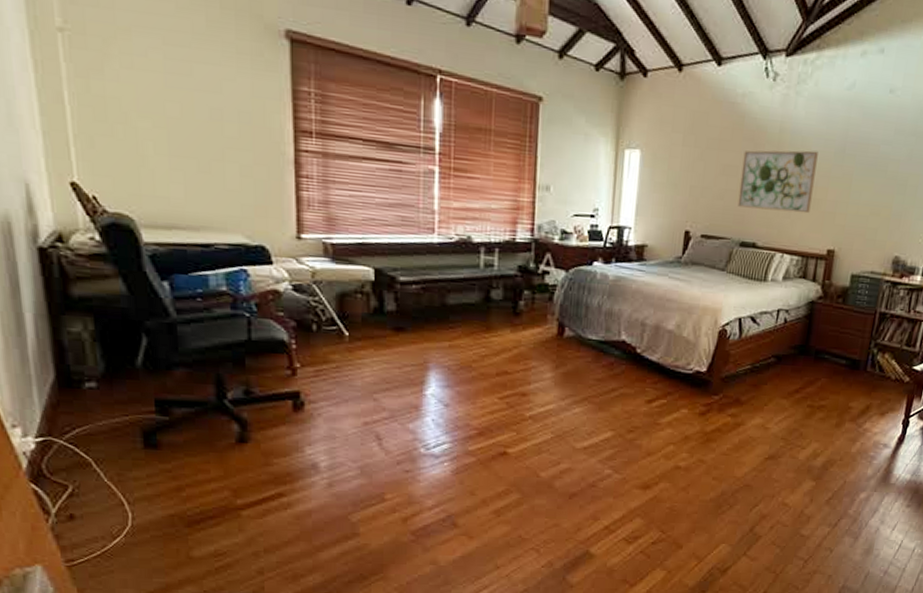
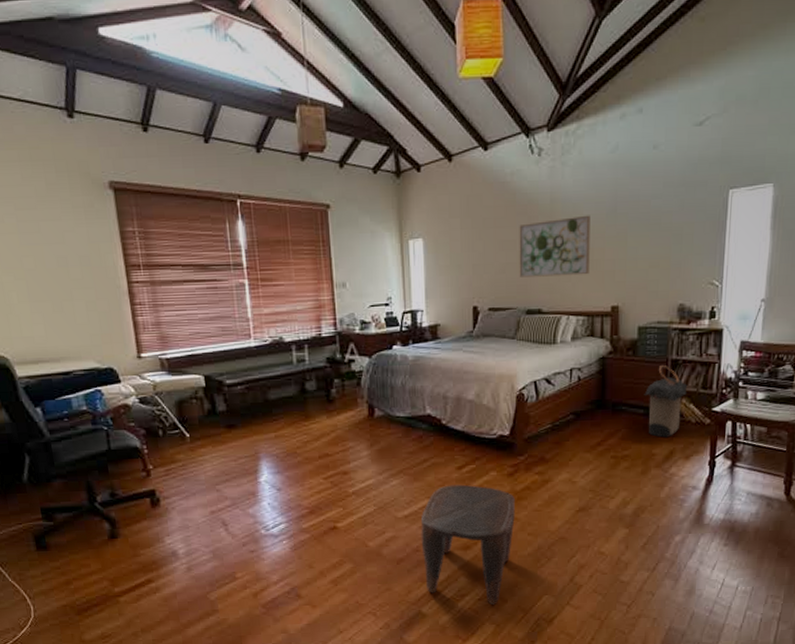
stool: none [598,418,704,550] -> present [420,484,515,605]
laundry hamper: none [848,317,893,392] -> present [644,366,688,438]

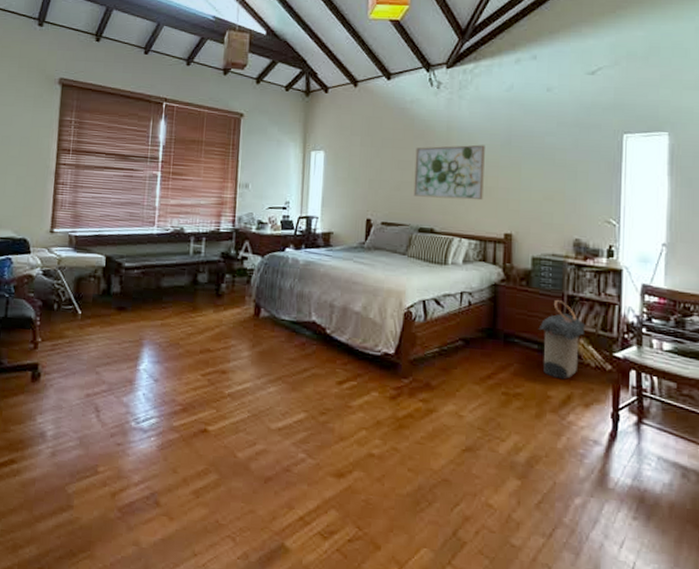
stool: present [420,484,515,605] -> none [292,400,396,550]

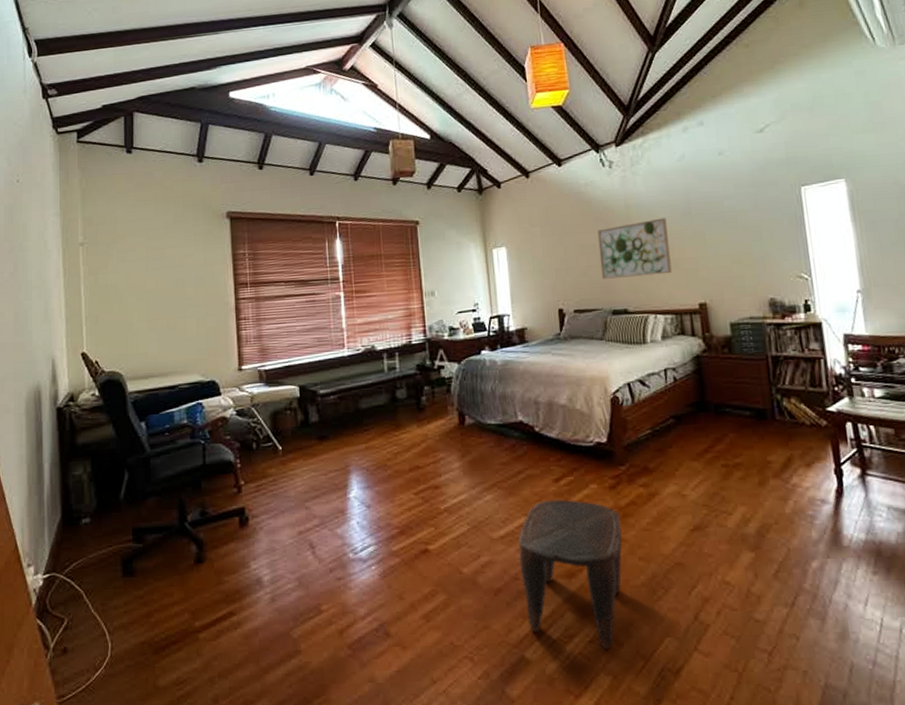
stool: none [292,400,396,550] -> present [518,499,623,649]
laundry hamper: present [538,300,586,380] -> none [747,363,795,443]

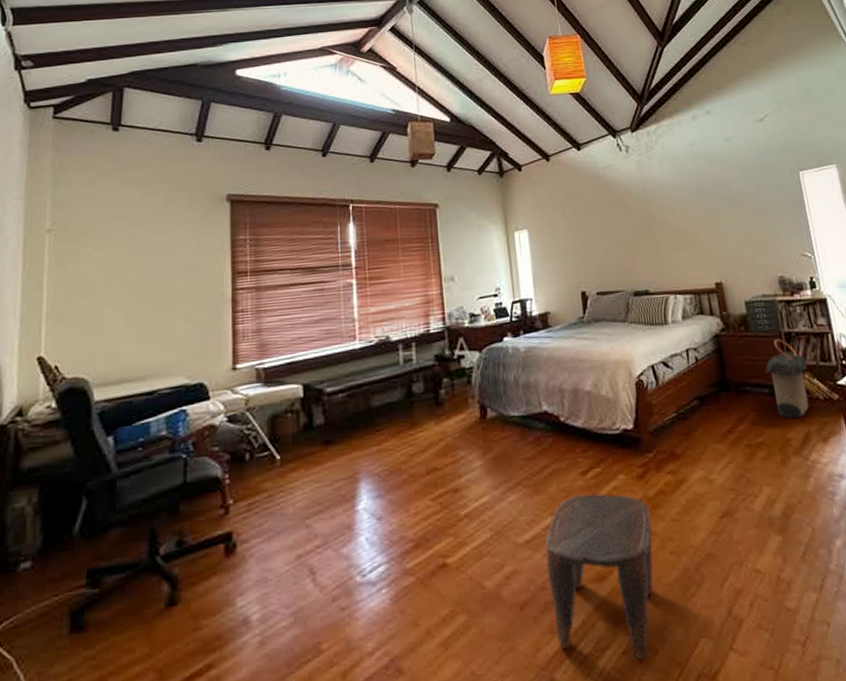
wall art: present [597,217,672,279] -> none [616,200,689,261]
laundry hamper: none [747,363,795,443] -> present [765,339,809,419]

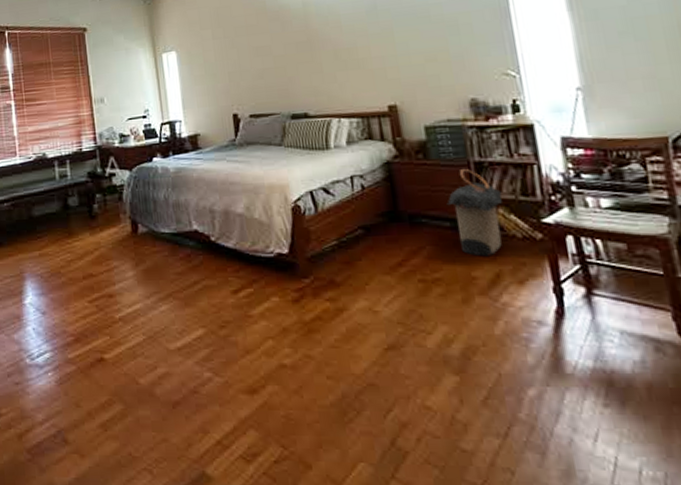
stool: present [545,494,654,660] -> none [196,312,308,470]

